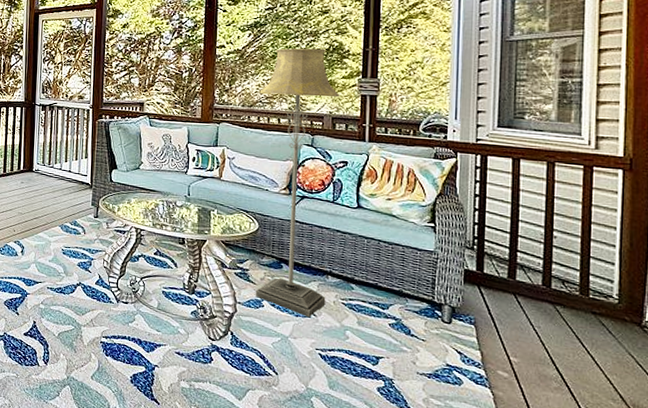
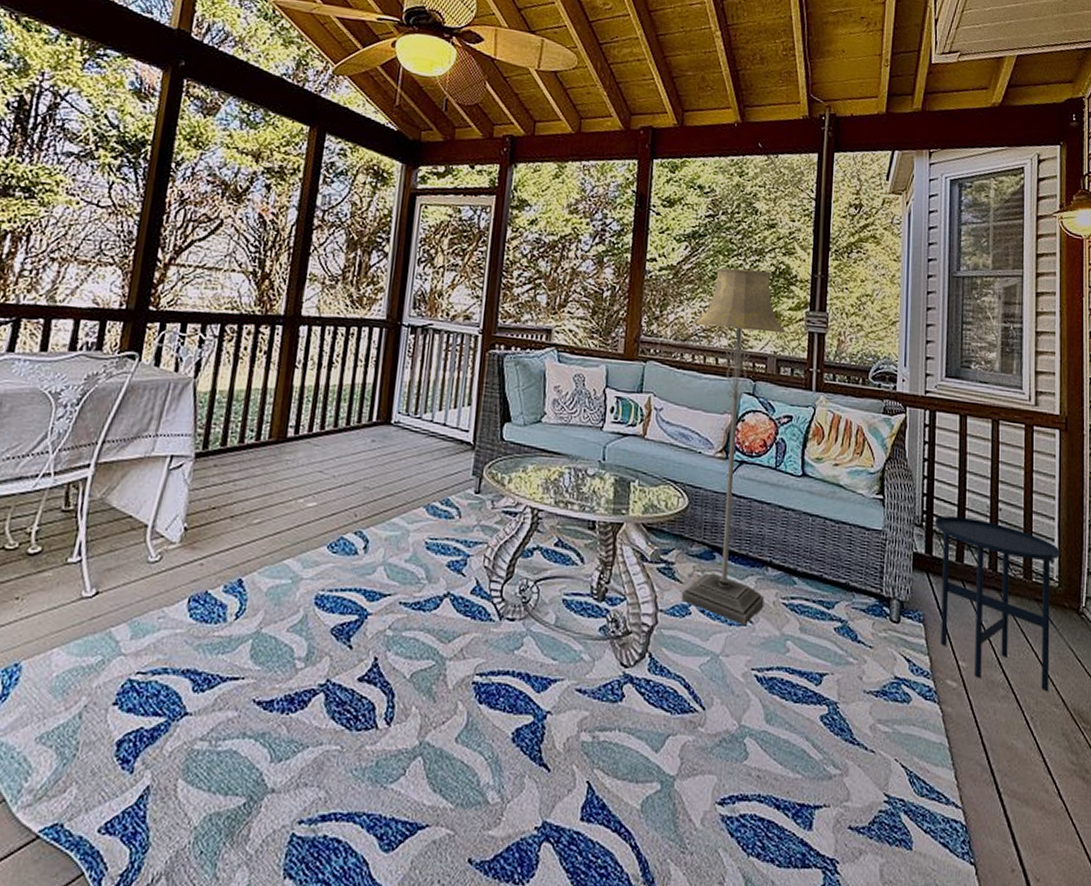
side table: none [486,241,621,388] -> present [934,515,1060,691]

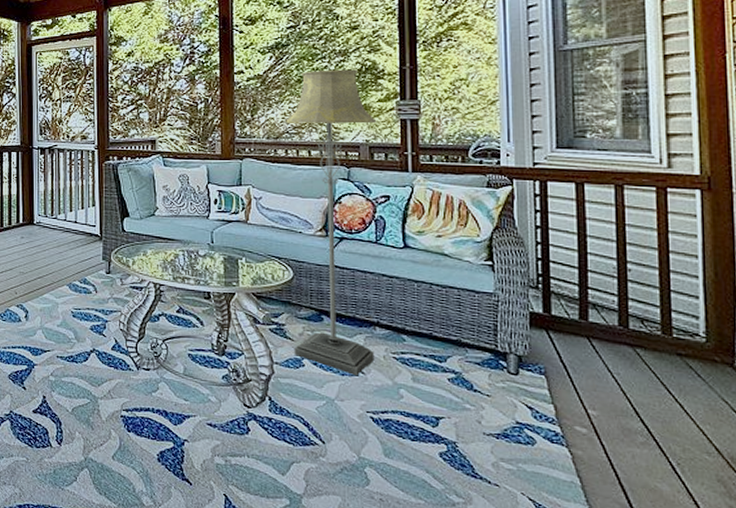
side table: present [934,515,1060,691] -> none [552,277,707,440]

